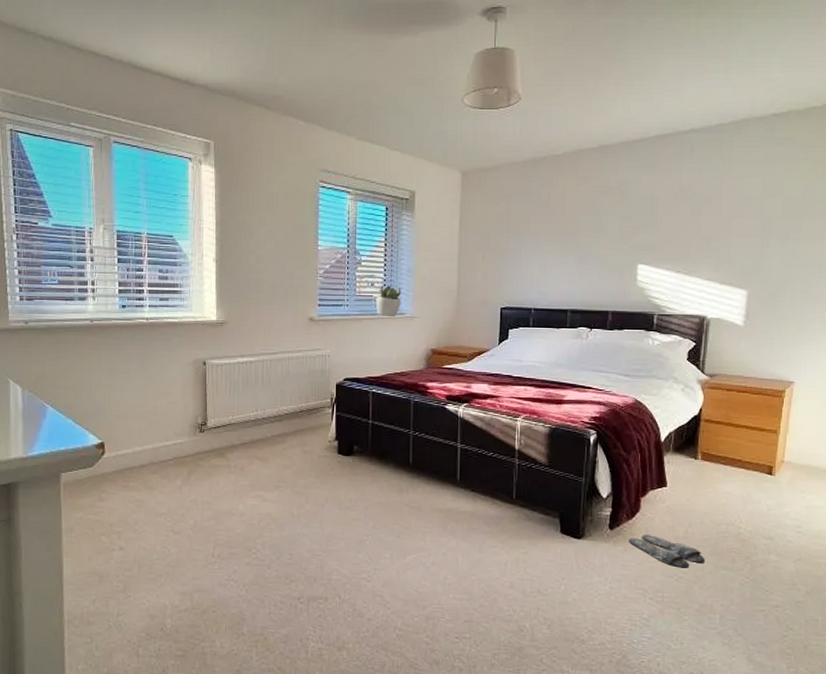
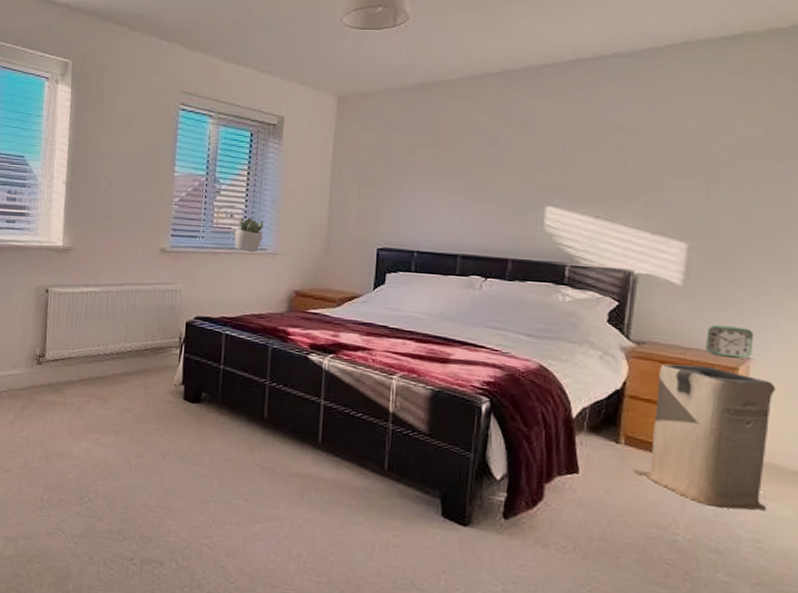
slippers: present [628,535,706,568] -> none [527,529,629,578]
laundry basket: none [708,391,812,504] -> present [633,364,776,511]
alarm clock: none [761,356,796,383] -> present [706,324,754,359]

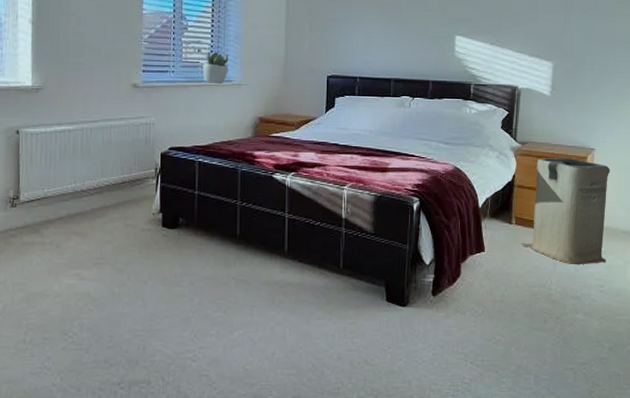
alarm clock: present [706,324,754,359] -> none [567,124,596,150]

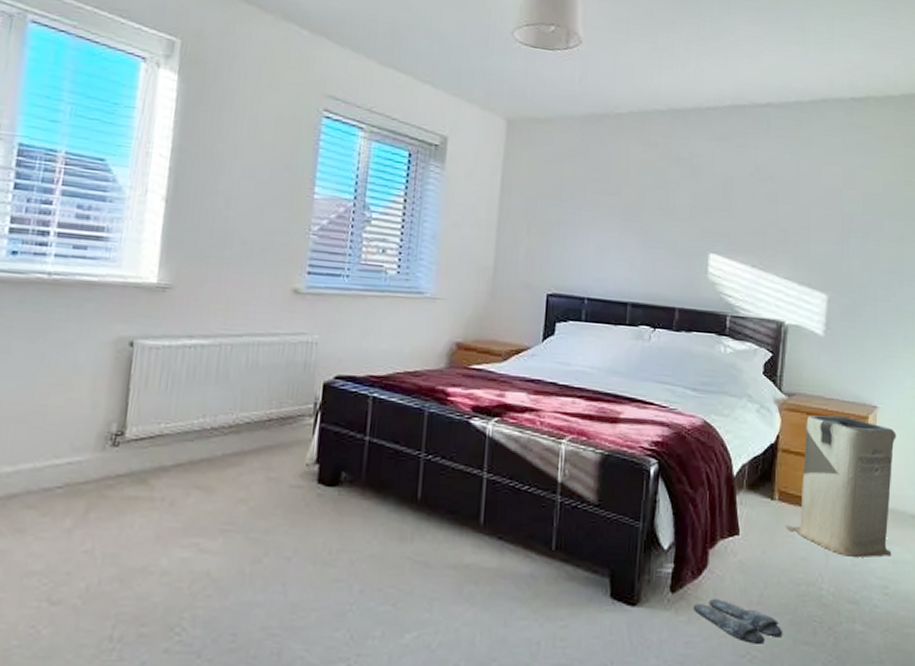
succulent plant: present [202,52,229,85] -> none [386,253,422,297]
slippers: none [450,300,521,331] -> present [693,599,783,644]

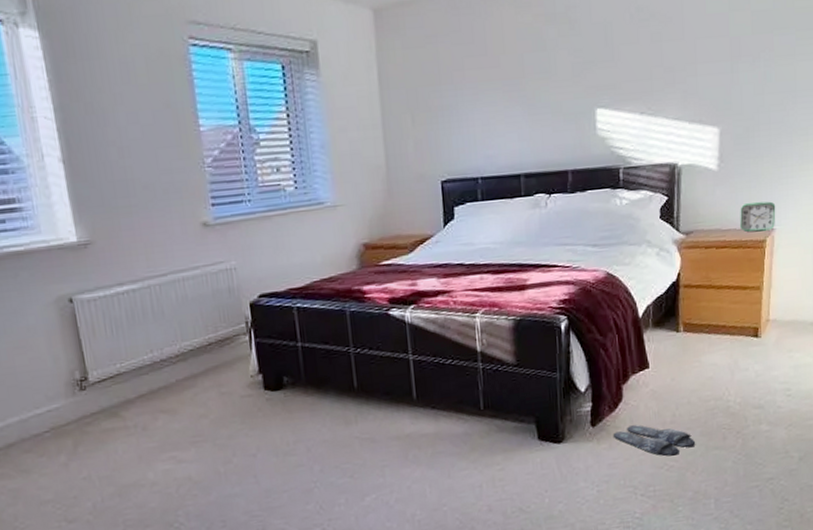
laundry basket: present [786,415,896,558] -> none [692,243,794,370]
alarm clock: none [843,374,880,407] -> present [740,201,776,232]

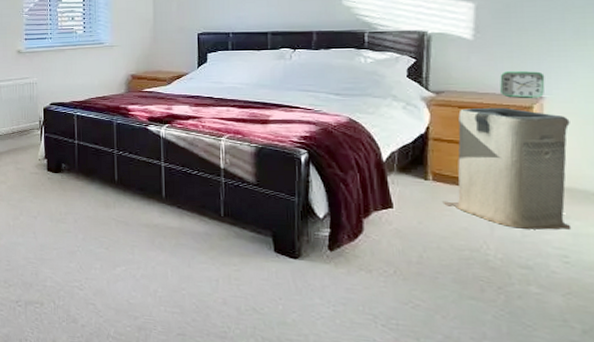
slippers: present [612,425,696,456] -> none [351,257,447,296]
laundry basket: none [692,243,794,370] -> present [442,107,572,230]

